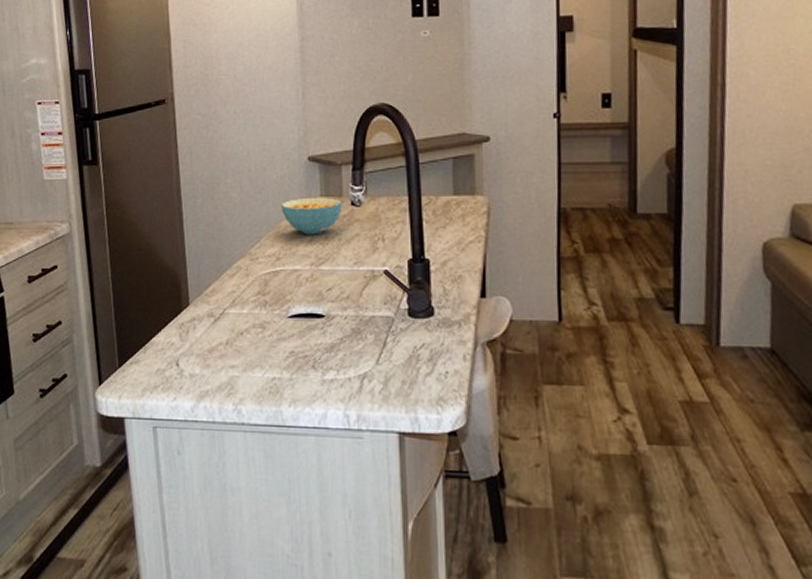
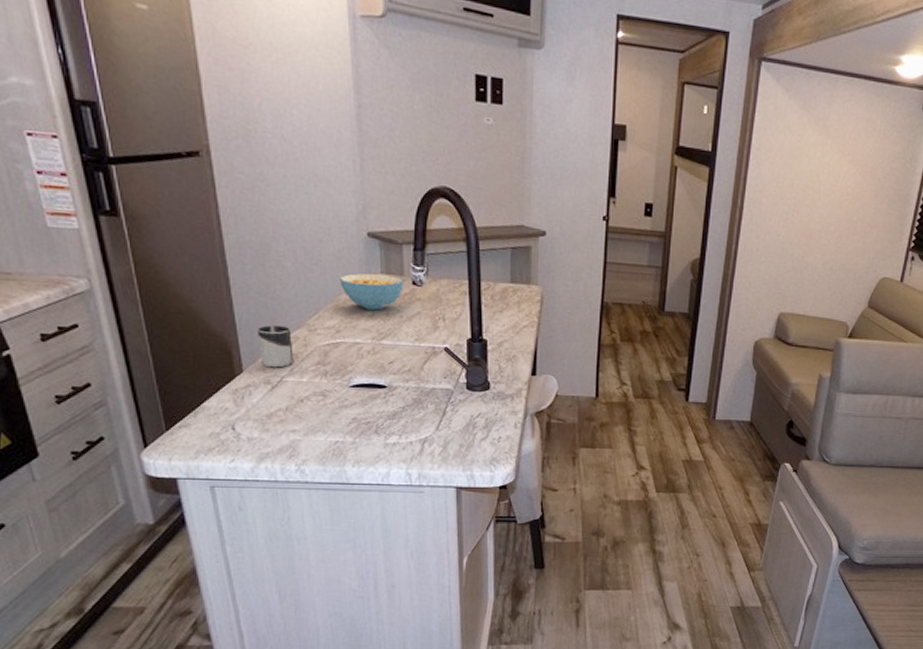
cup: none [204,257,236,300] -> present [258,325,294,368]

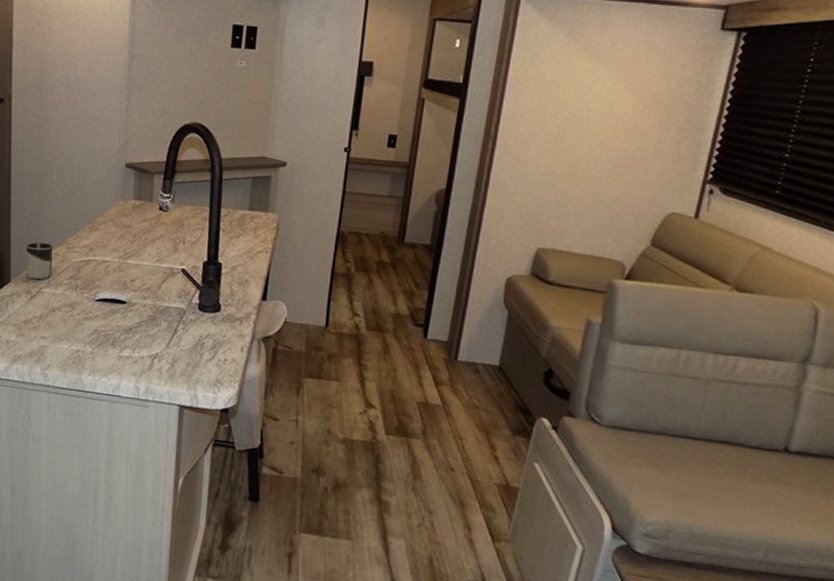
cereal bowl: present [340,273,404,311] -> none [98,199,152,233]

